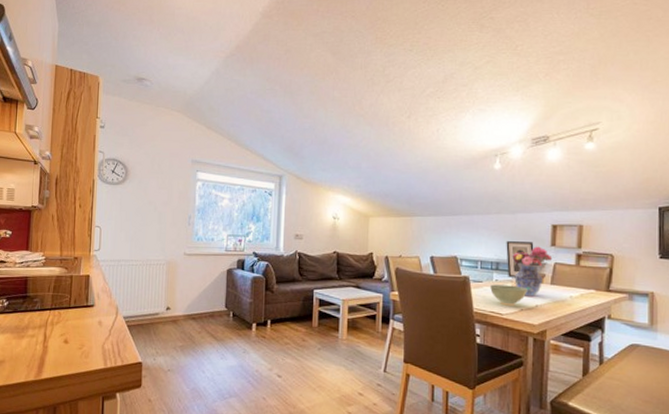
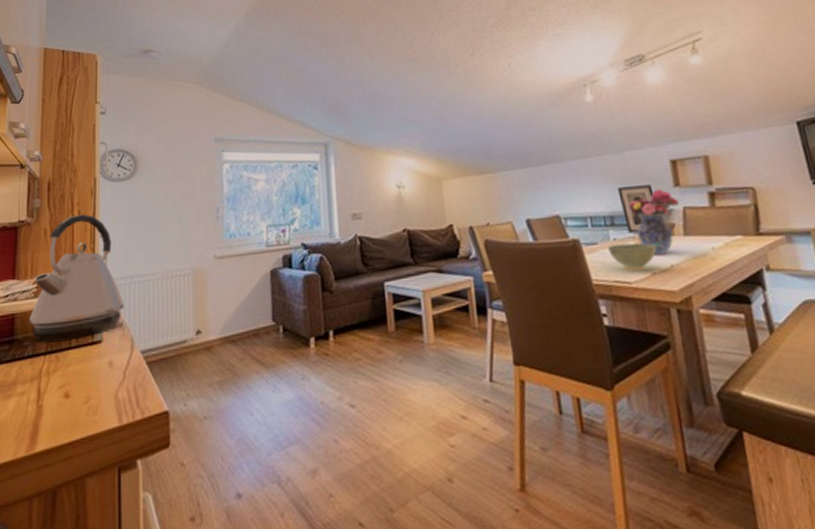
kettle: none [38,207,112,303] -> present [28,213,124,343]

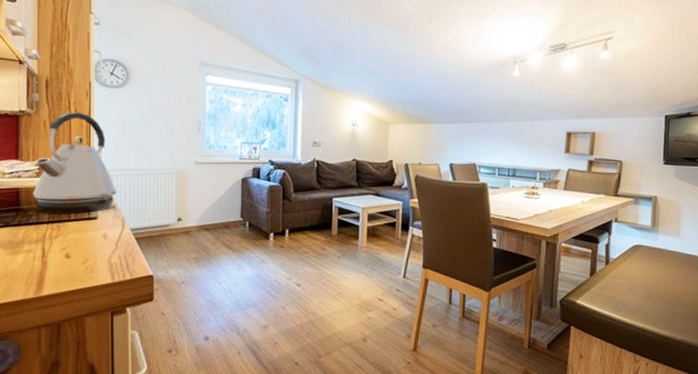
bowl: present [606,243,657,271] -> none [506,191,542,211]
picture frame: present [617,185,657,234] -> none [523,148,549,184]
flower arrangement: present [628,189,680,257] -> none [528,153,566,203]

